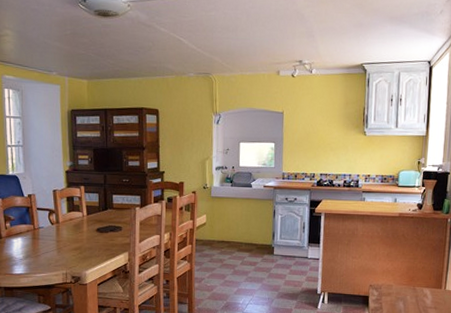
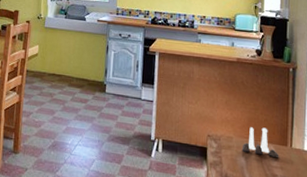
salt and pepper shaker set: none [400,274,434,299] -> present [241,127,279,157]

